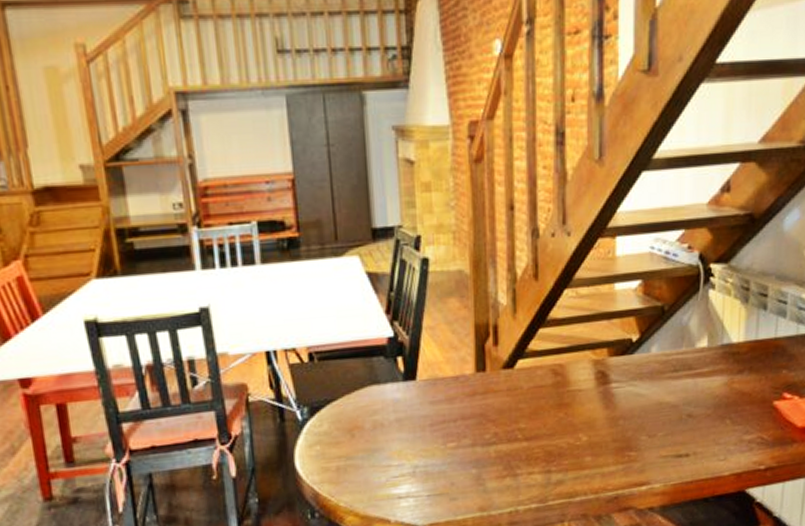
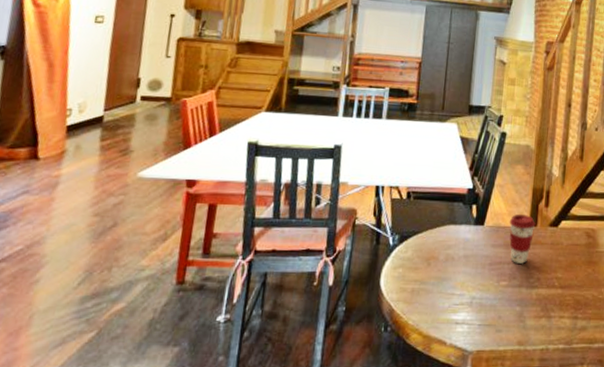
coffee cup: none [448,358,484,420] -> present [509,213,536,264]

